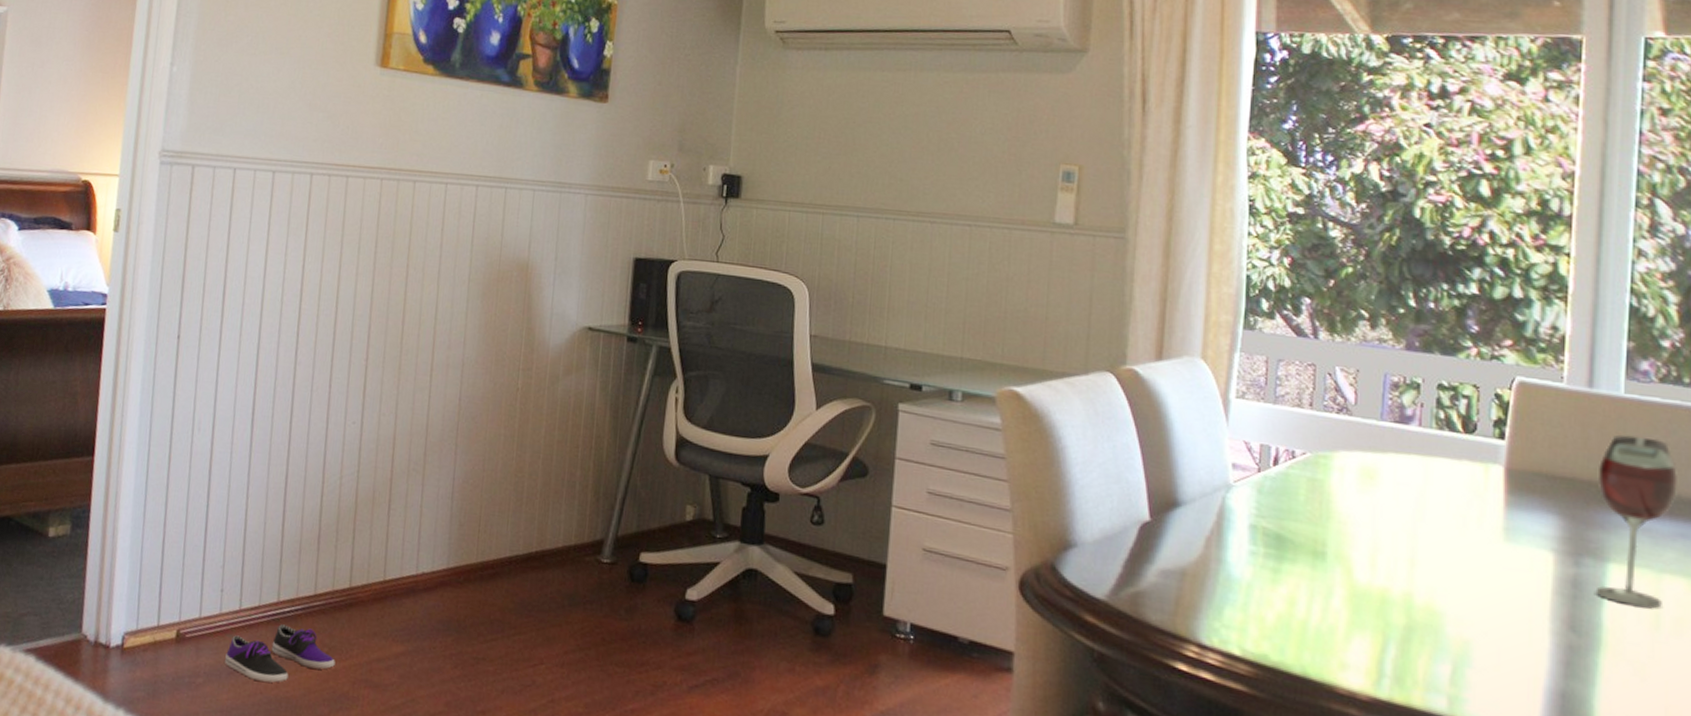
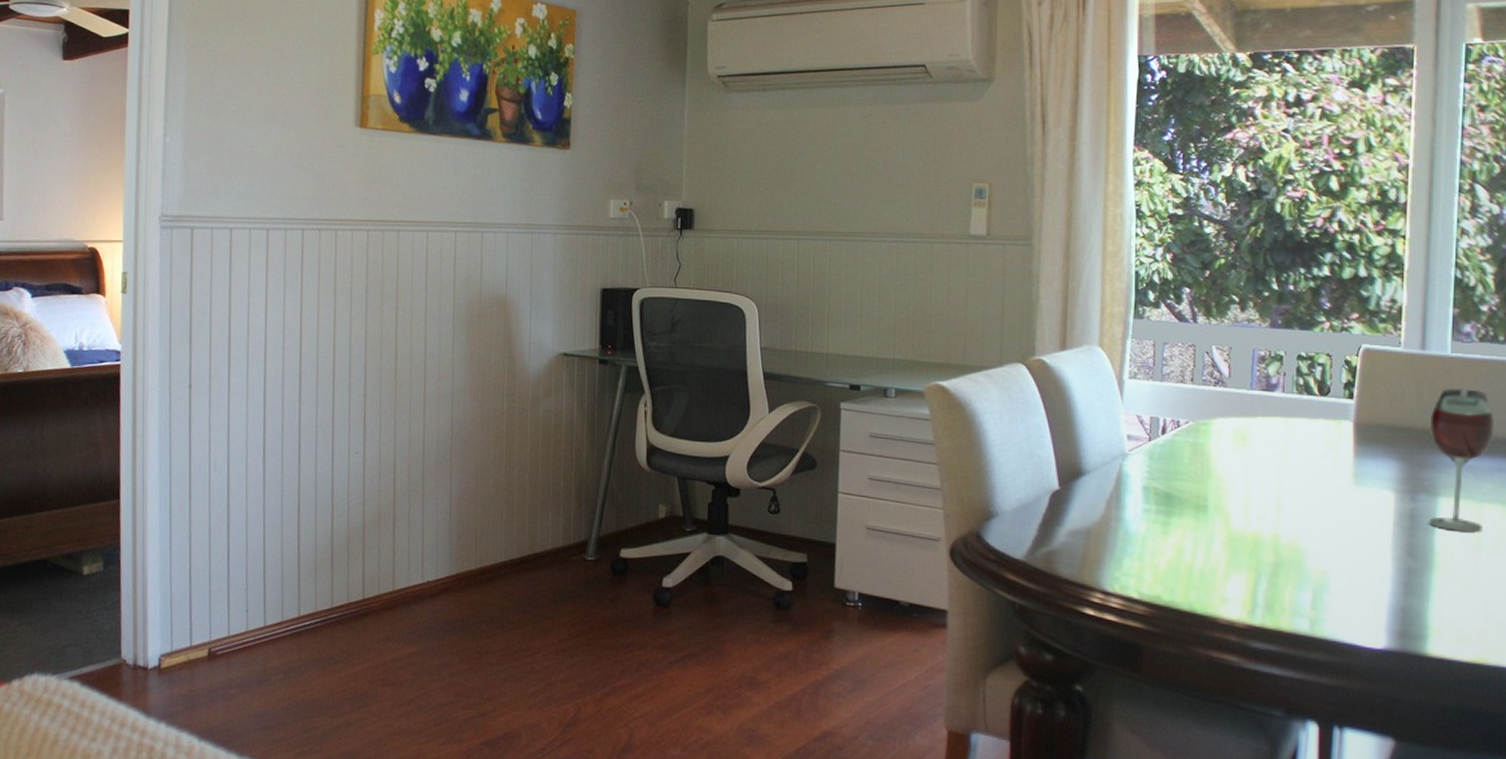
shoe: present [225,624,335,683] -> none [254,636,354,688]

